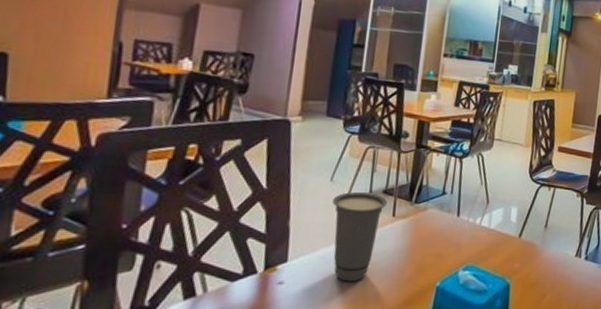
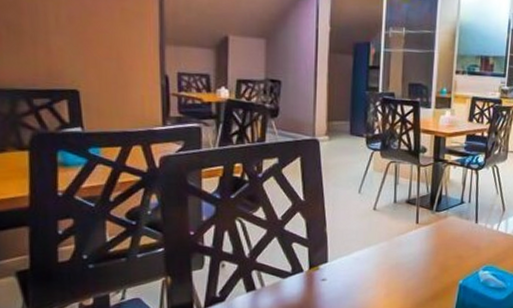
cup: present [332,192,387,282] -> none [362,203,410,279]

